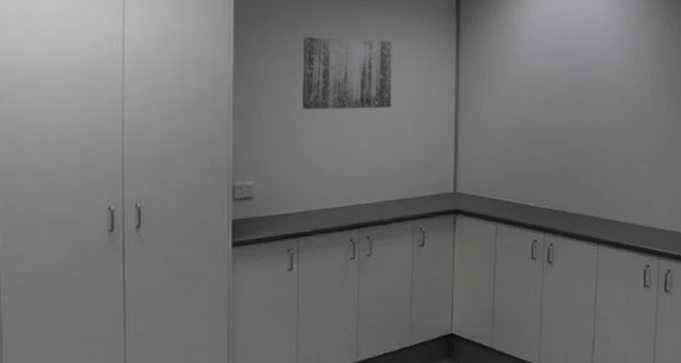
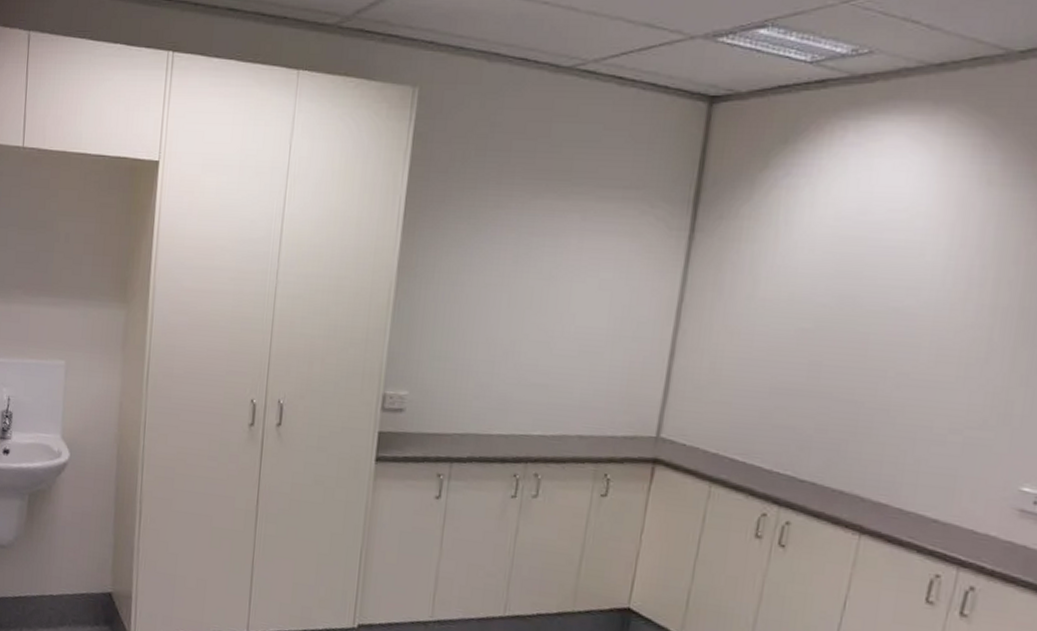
wall art: present [301,37,393,110] -> none [473,228,599,323]

